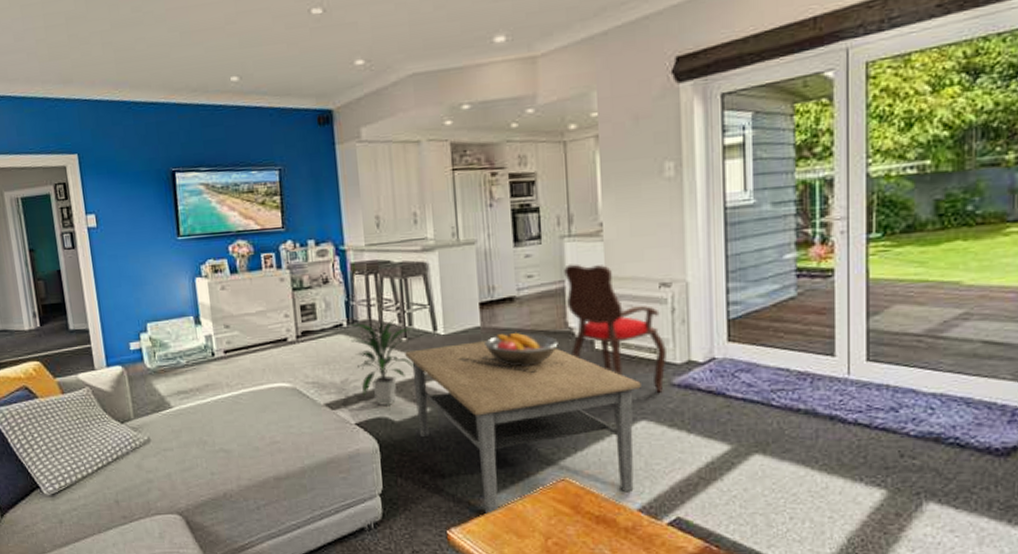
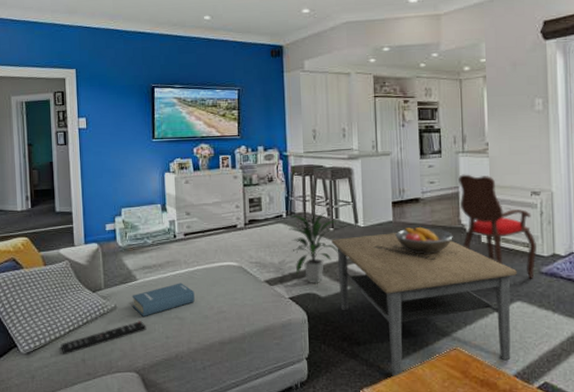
remote control: none [89,455,187,497] -> present [61,321,147,355]
hardback book: none [167,409,242,451] -> present [132,283,195,318]

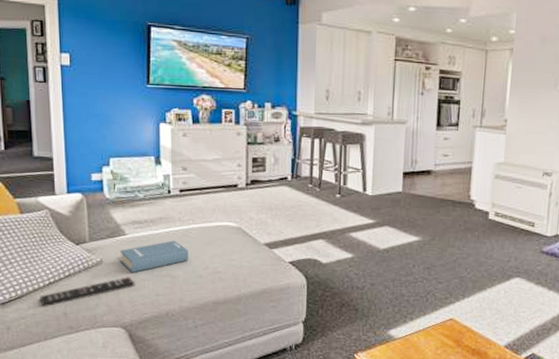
indoor plant: present [288,210,338,284] -> none [293,174,346,250]
coffee table: present [332,233,517,376] -> none [337,203,520,342]
fruit bowl: present [395,227,453,254] -> none [403,199,461,227]
armchair: present [458,174,537,279] -> none [470,149,542,257]

